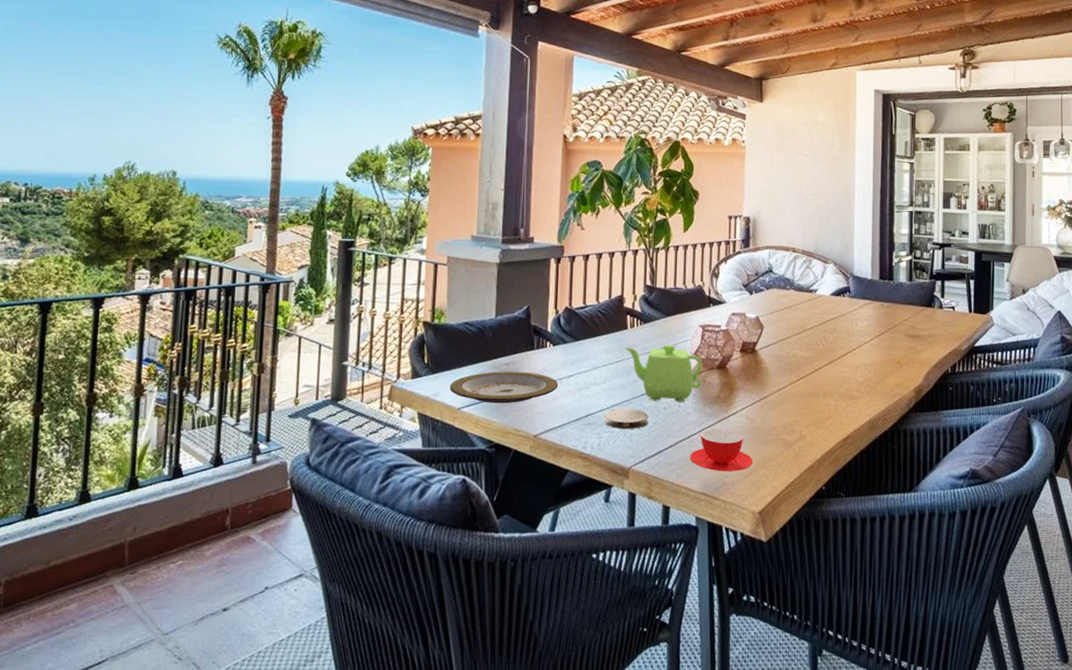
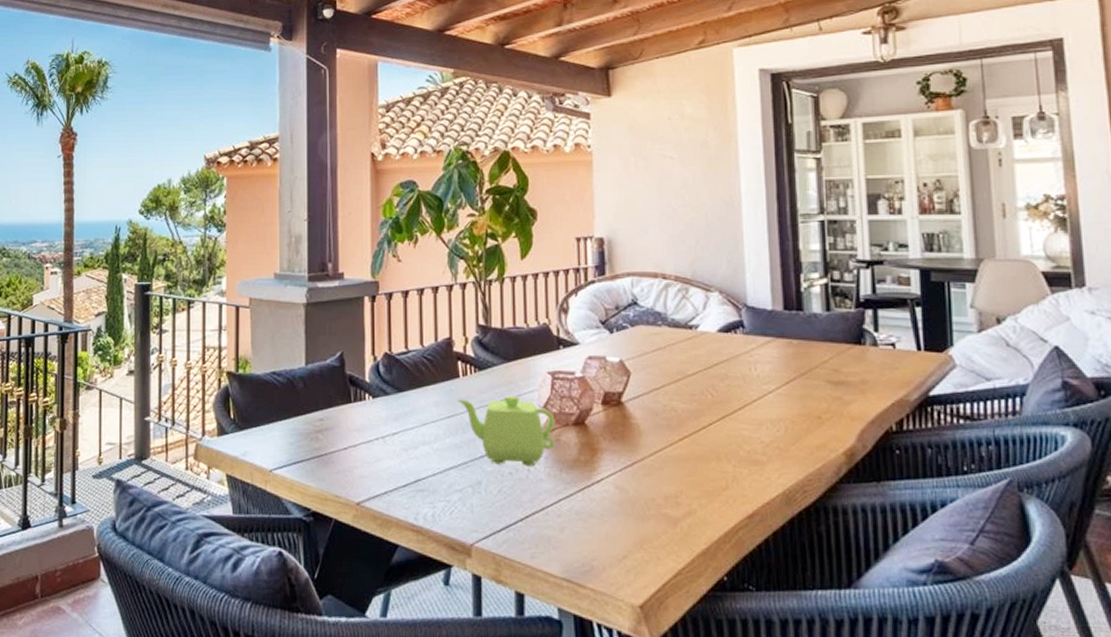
plate: present [449,371,559,404] -> none [259,427,382,466]
coaster: present [603,408,649,430] -> none [437,473,492,499]
teacup: present [690,429,754,471] -> none [546,499,628,553]

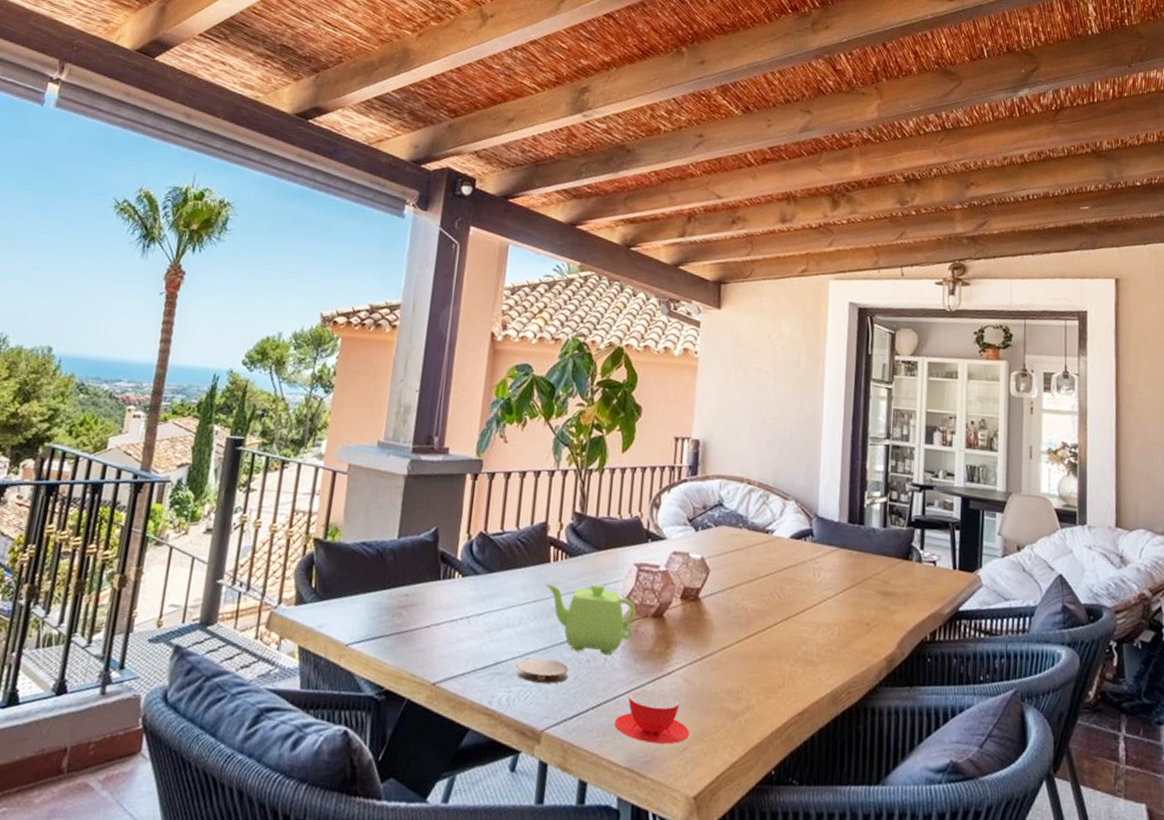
coaster: none [437,473,492,499] -> present [515,657,569,684]
teacup: none [546,499,628,553] -> present [614,689,690,745]

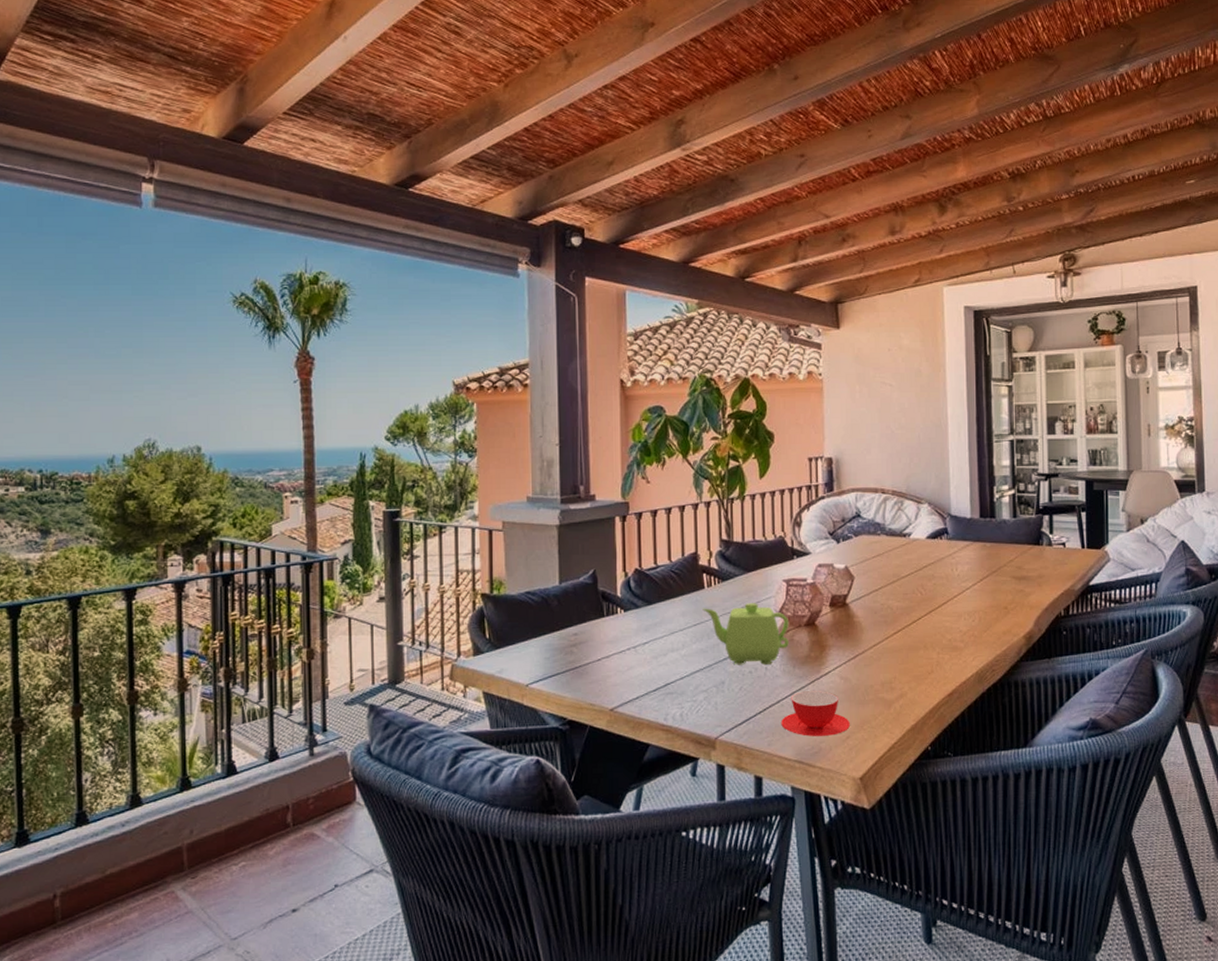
coaster: present [515,657,569,684] -> none [684,675,734,698]

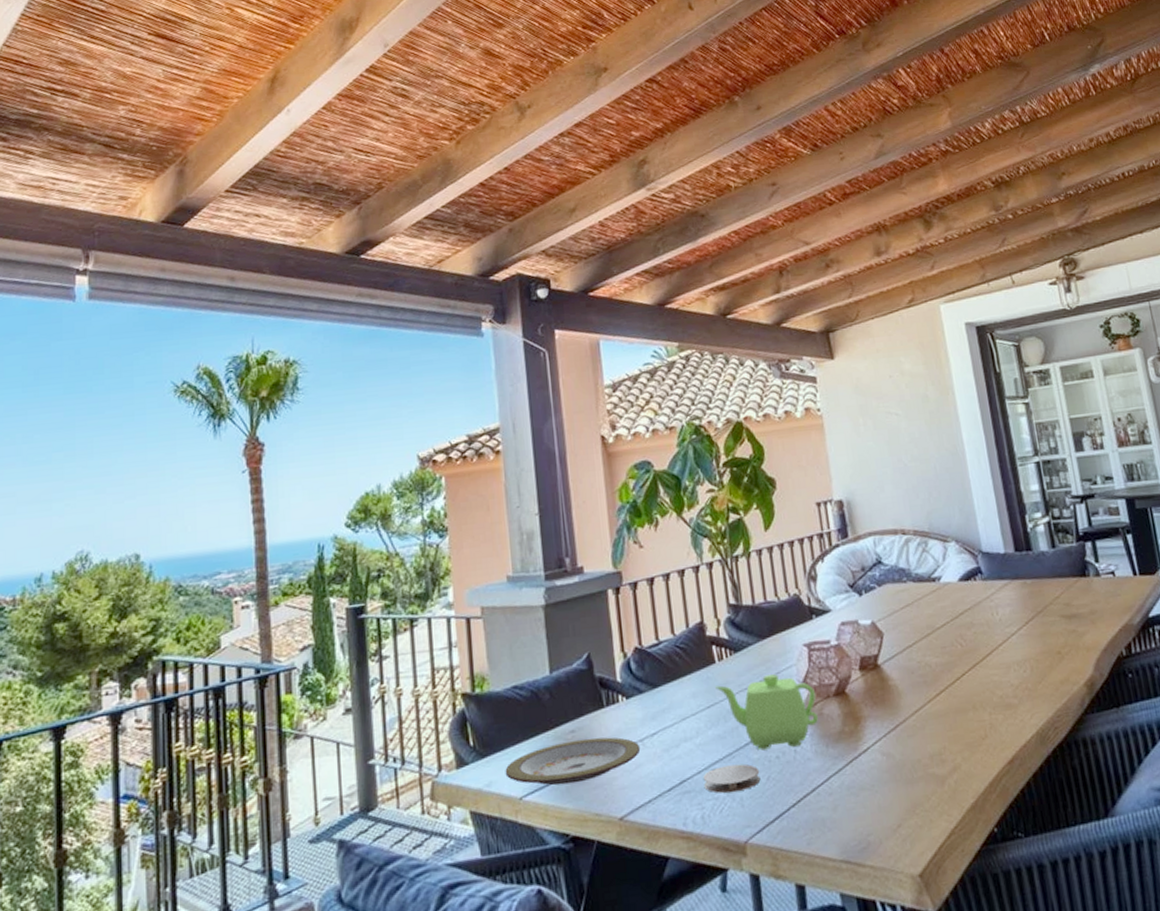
plate: none [515,641,633,678] -> present [505,737,641,786]
coaster: none [684,675,734,698] -> present [703,764,761,793]
teacup: present [781,691,851,736] -> none [819,771,901,829]

